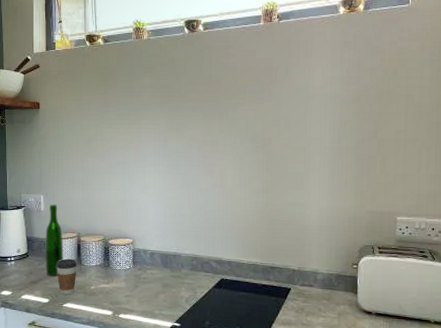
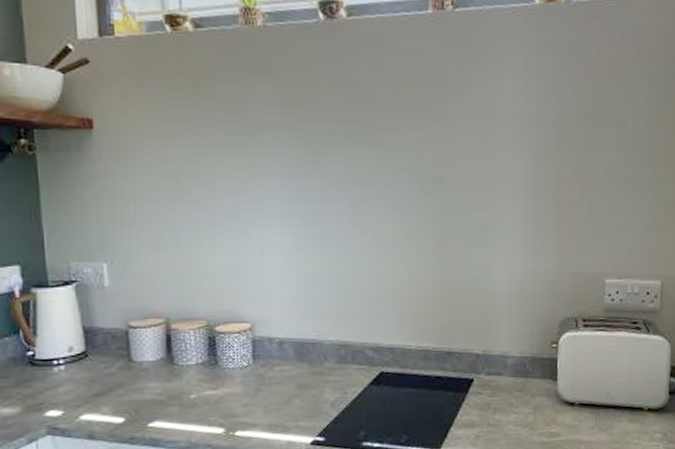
wine bottle: present [45,204,64,277] -> none [113,277,145,385]
coffee cup: present [56,258,77,295] -> none [134,356,167,410]

